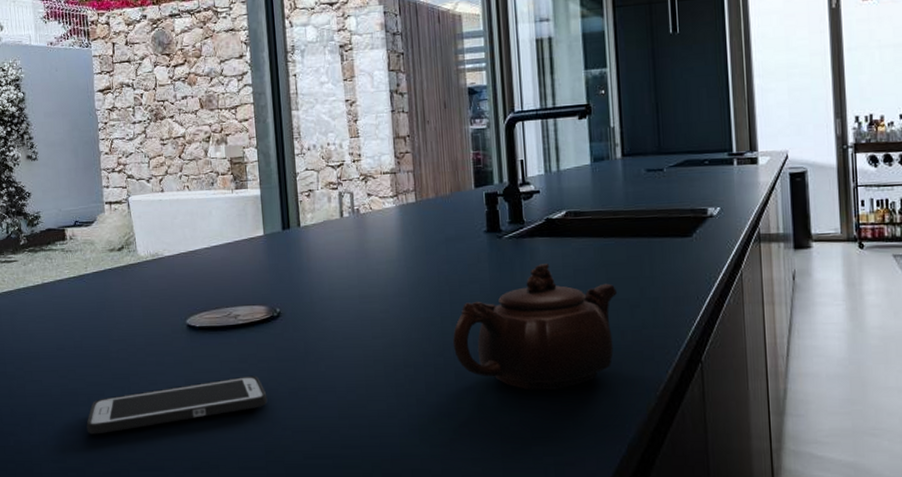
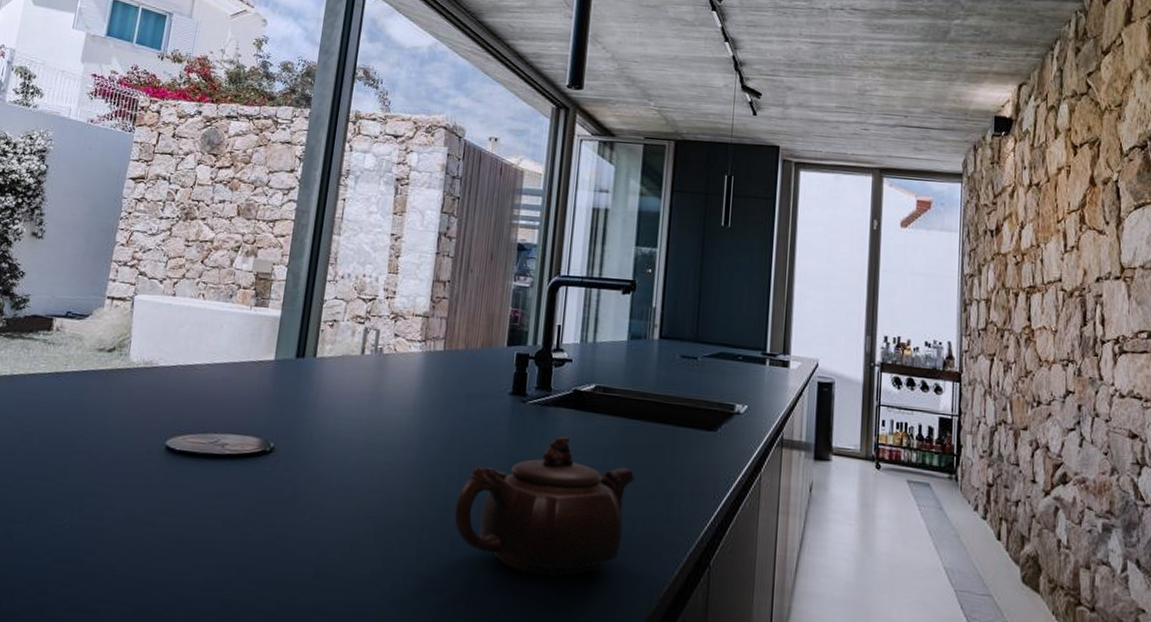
cell phone: present [86,375,268,435] -> none [17,514,238,560]

